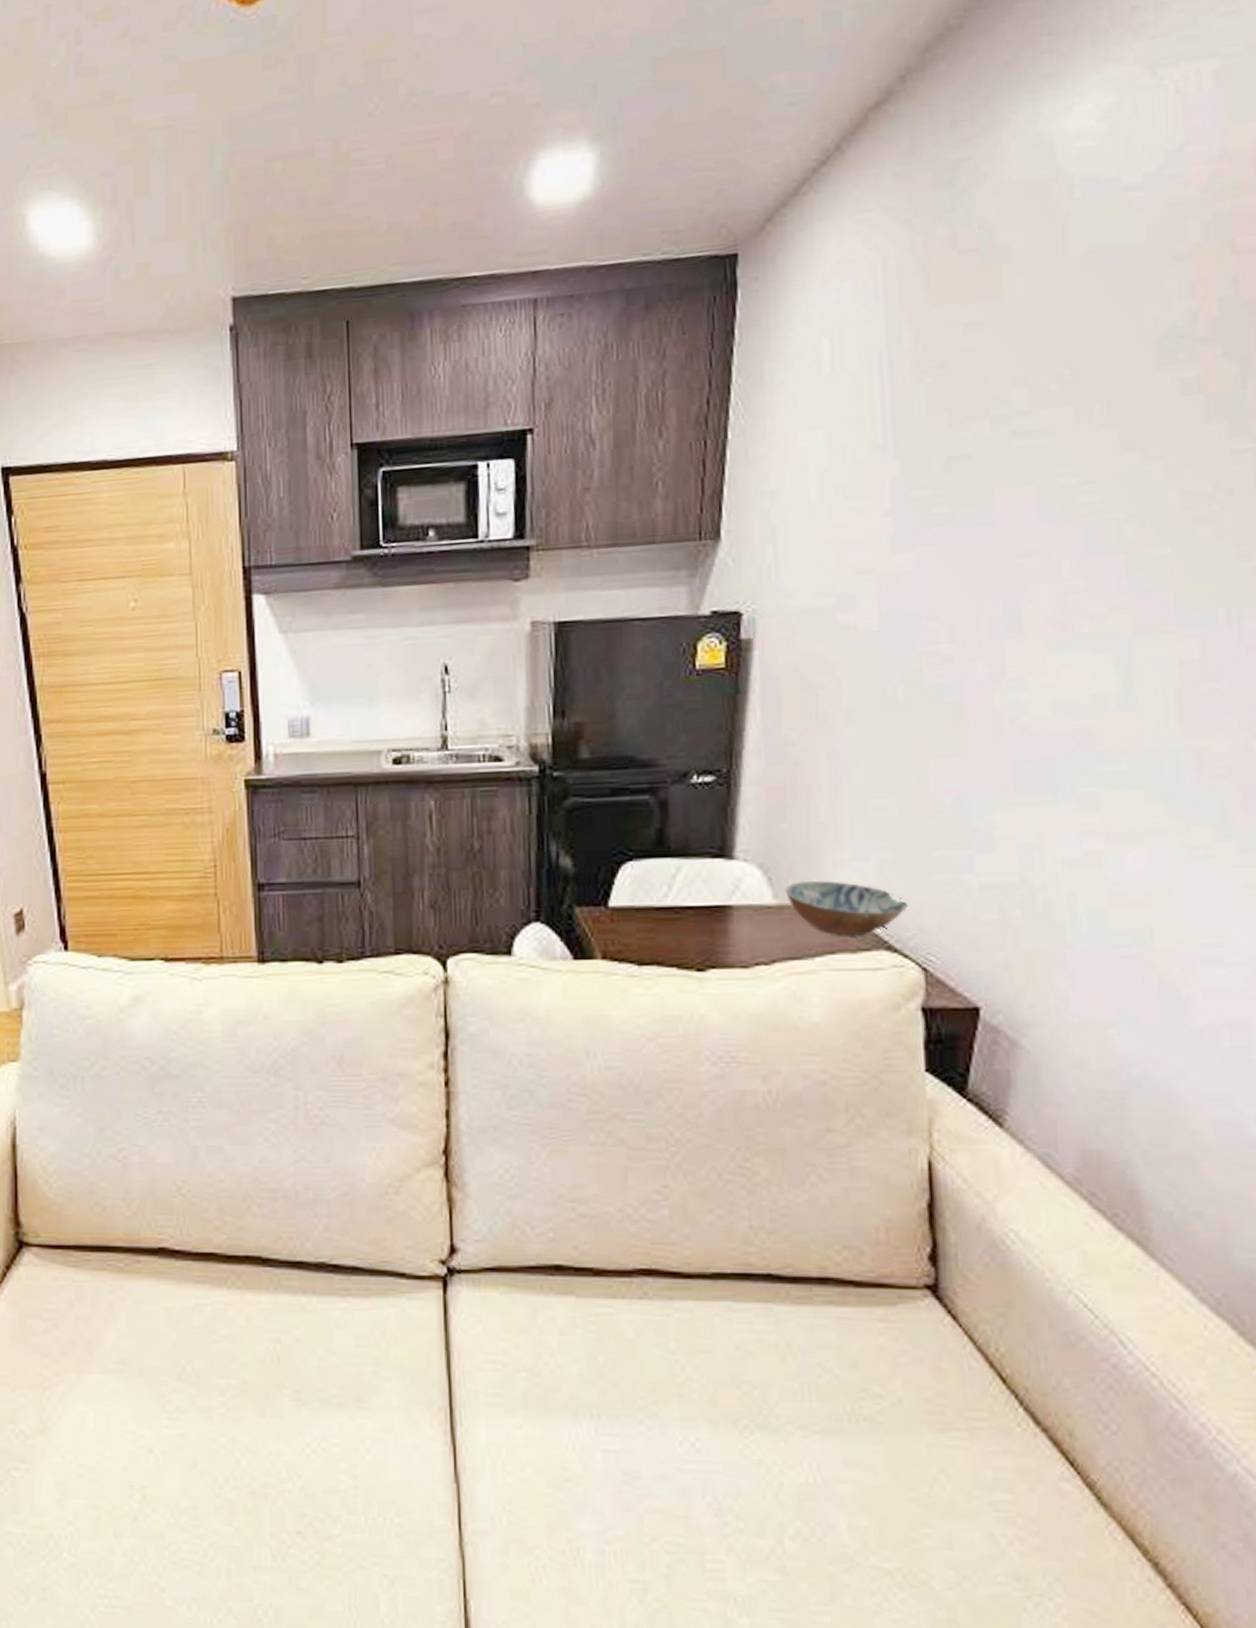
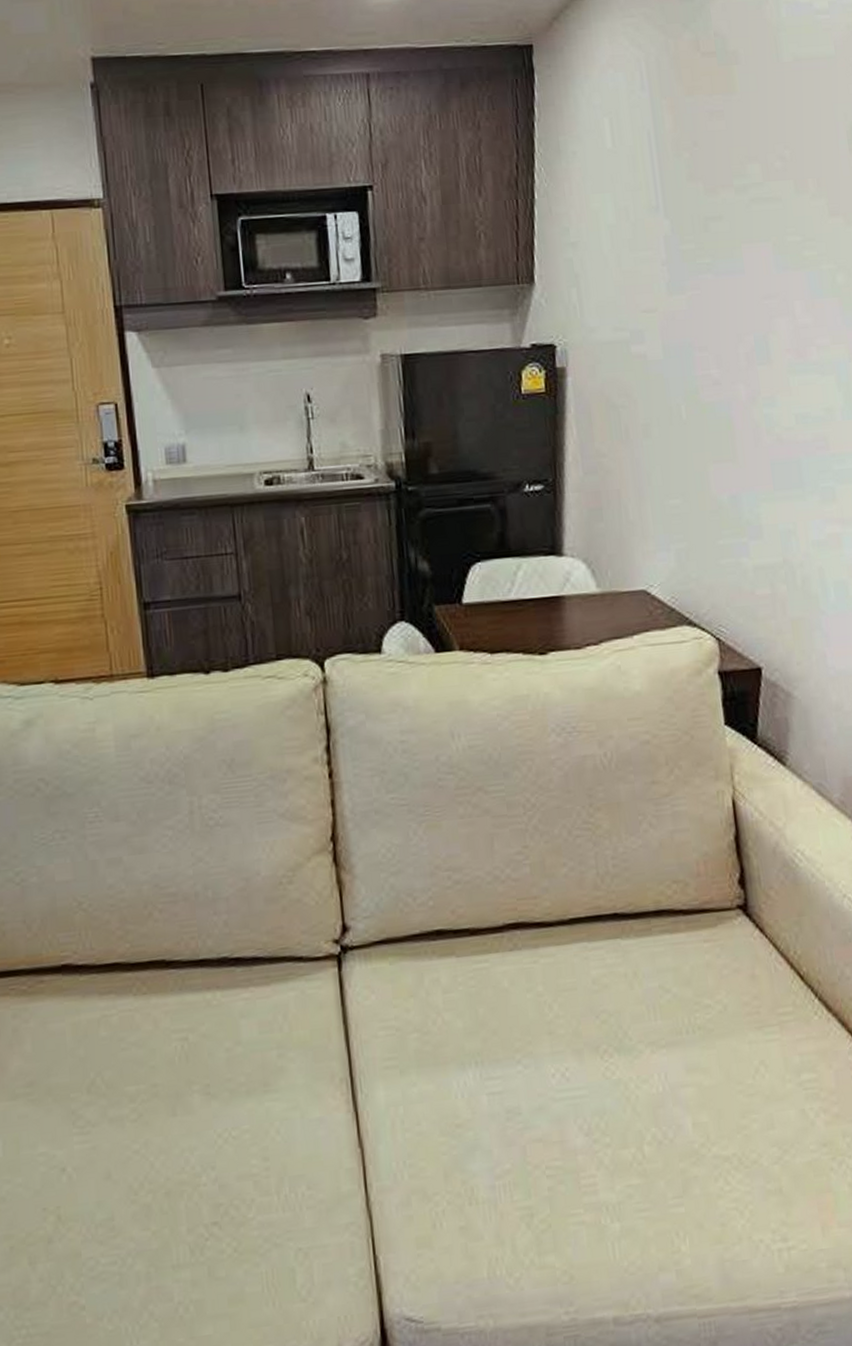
bowl: present [785,881,907,937] -> none [606,570,701,617]

